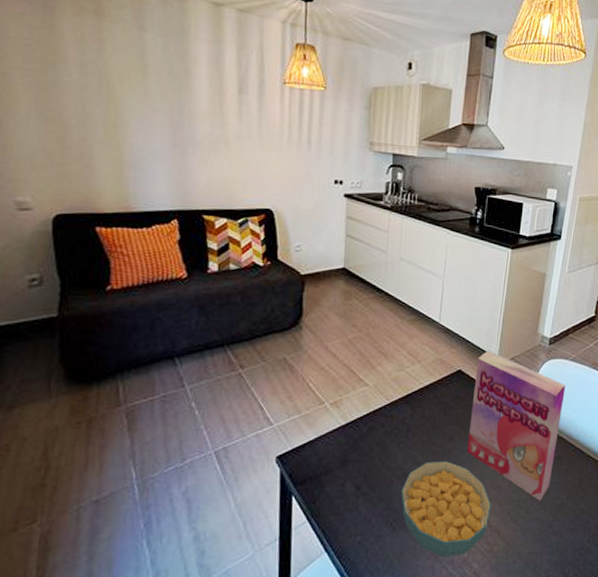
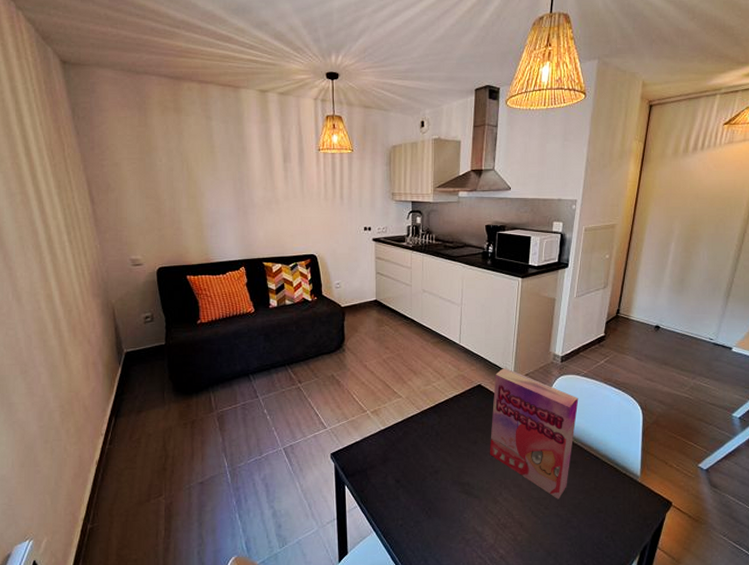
cereal bowl: present [401,461,491,557] -> none [434,462,513,542]

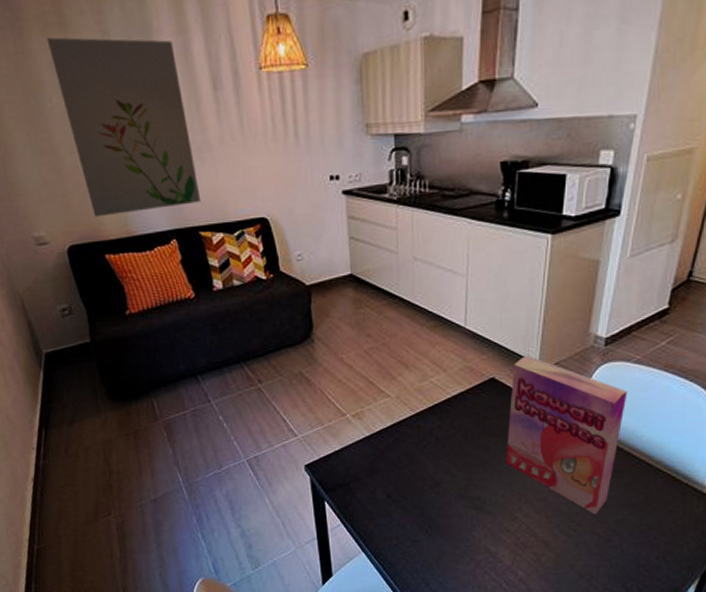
wall art: none [164,118,267,247] -> present [46,37,201,217]

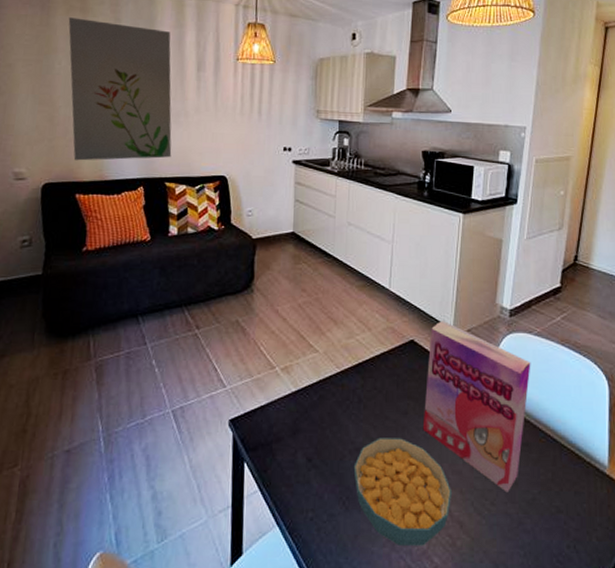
cereal bowl: none [434,472,536,563] -> present [353,437,451,546]

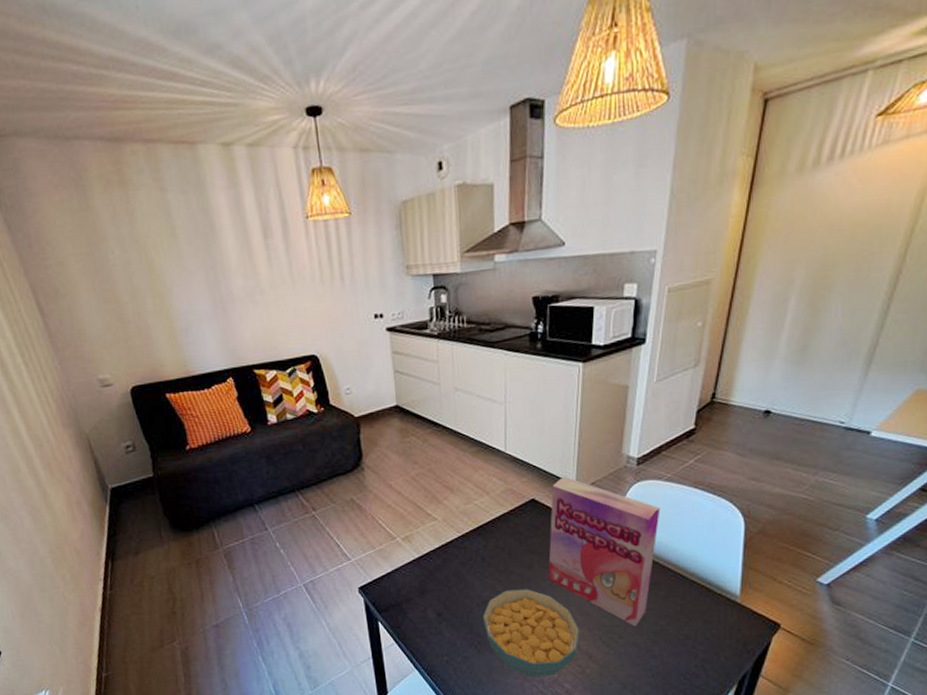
wall art: present [68,17,172,161] -> none [108,194,255,359]

